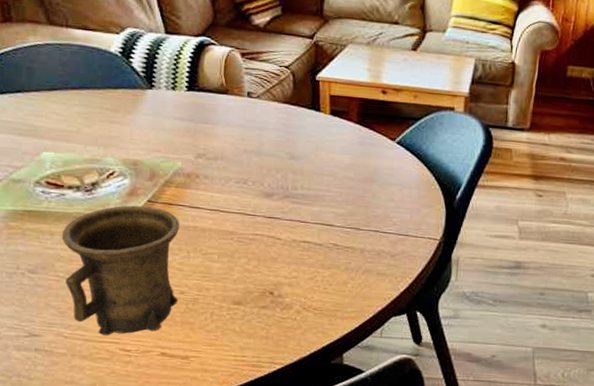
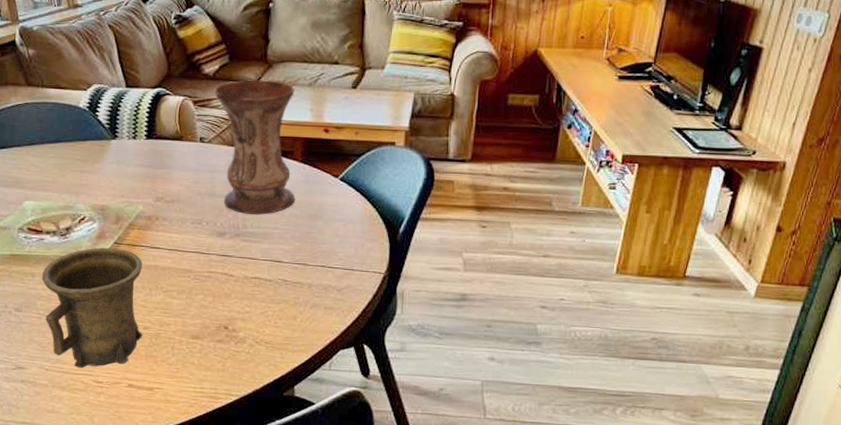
vase: none [264,34,352,177] -> present [214,80,295,216]

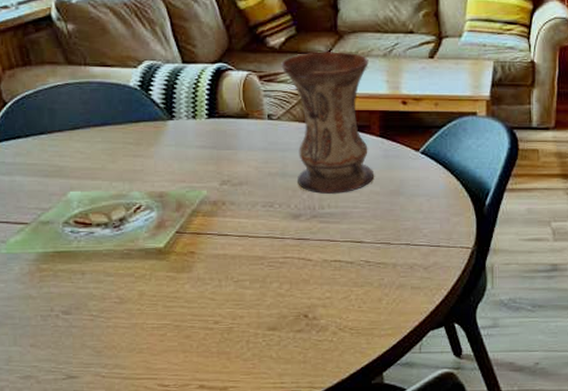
mug: present [41,247,142,368] -> none [93,238,212,372]

